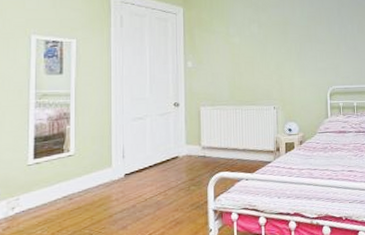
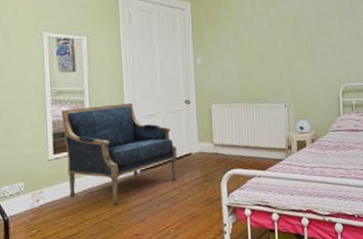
armchair: none [45,106,164,212] -> present [61,103,177,205]

